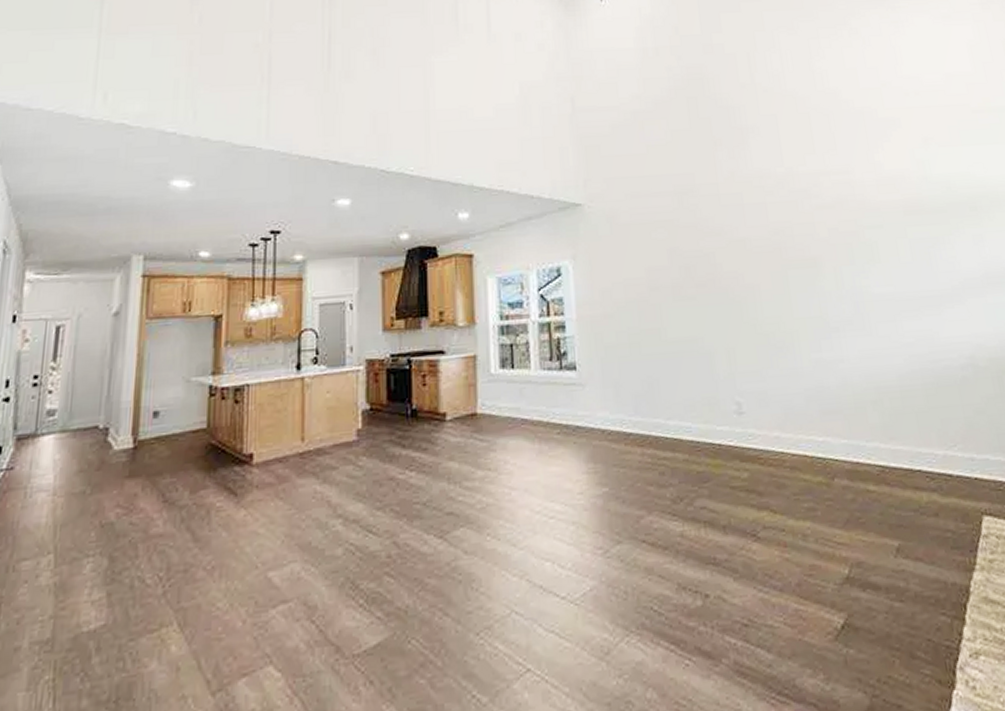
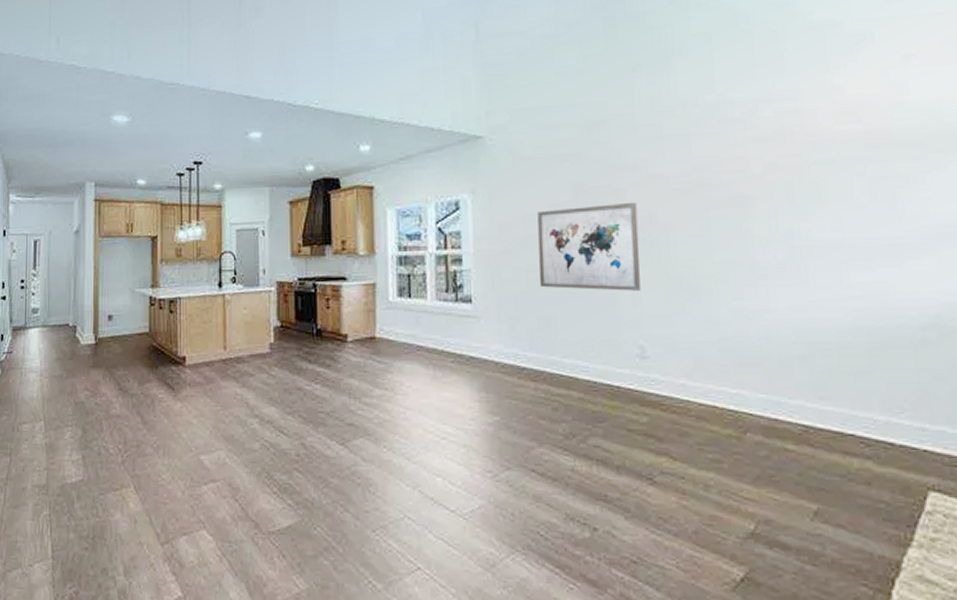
wall art: none [636,264,734,351] -> present [537,201,640,291]

